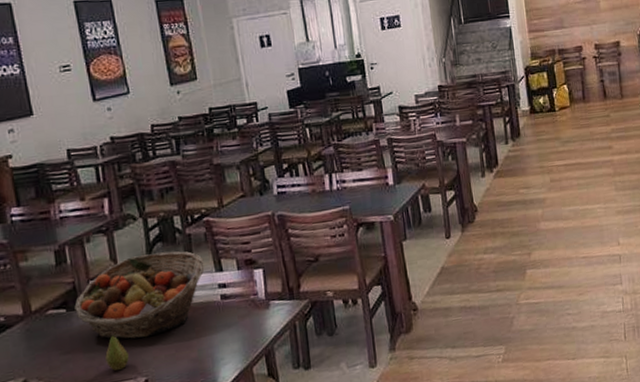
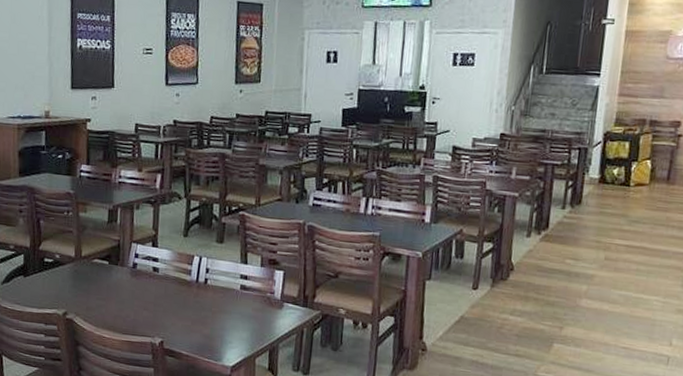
fruit basket: present [74,251,205,339] -> none [115,231,232,305]
fruit: present [105,330,129,371] -> none [132,291,152,327]

